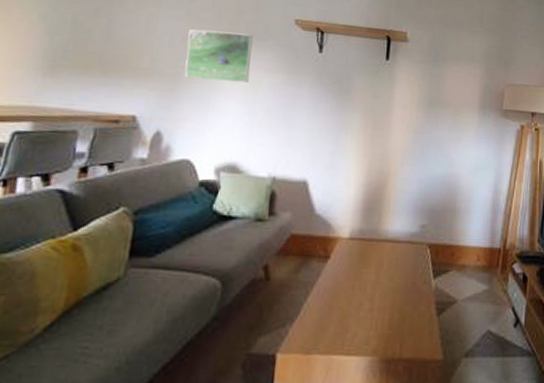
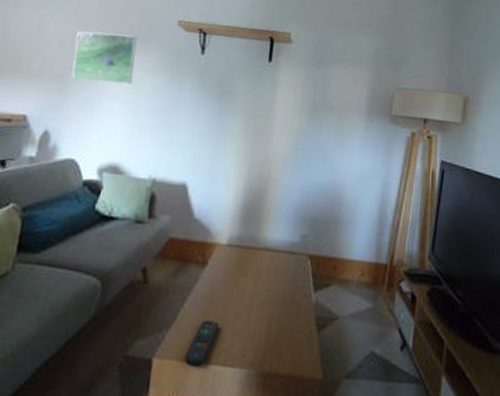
remote control: none [308,312,343,356] -> present [184,320,219,365]

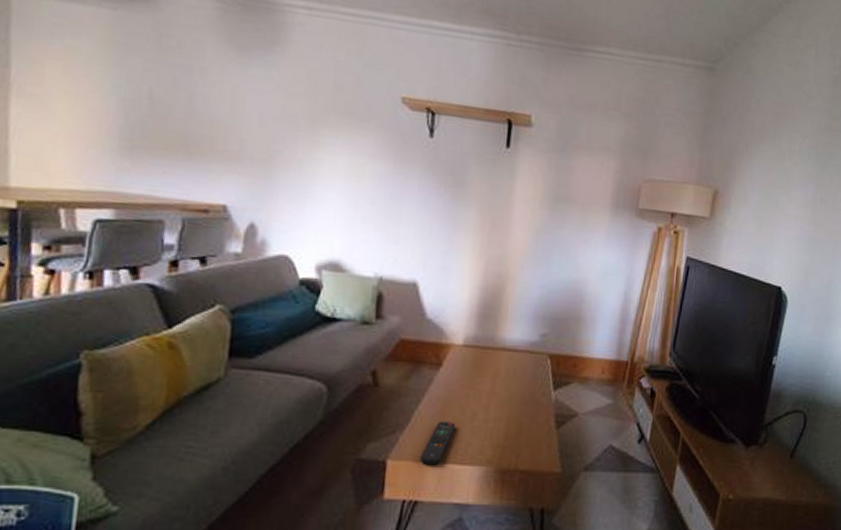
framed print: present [72,31,137,84] -> none [278,107,354,170]

